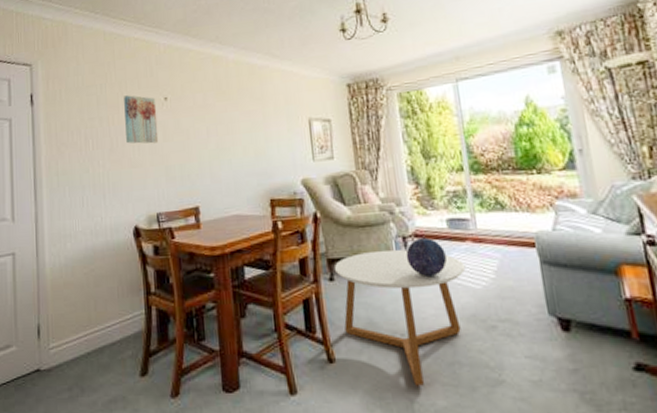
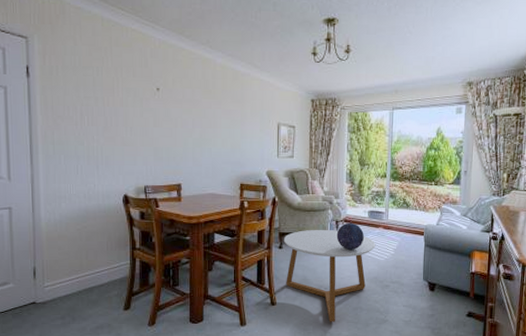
wall art: present [124,95,159,144] -> none [119,81,150,127]

